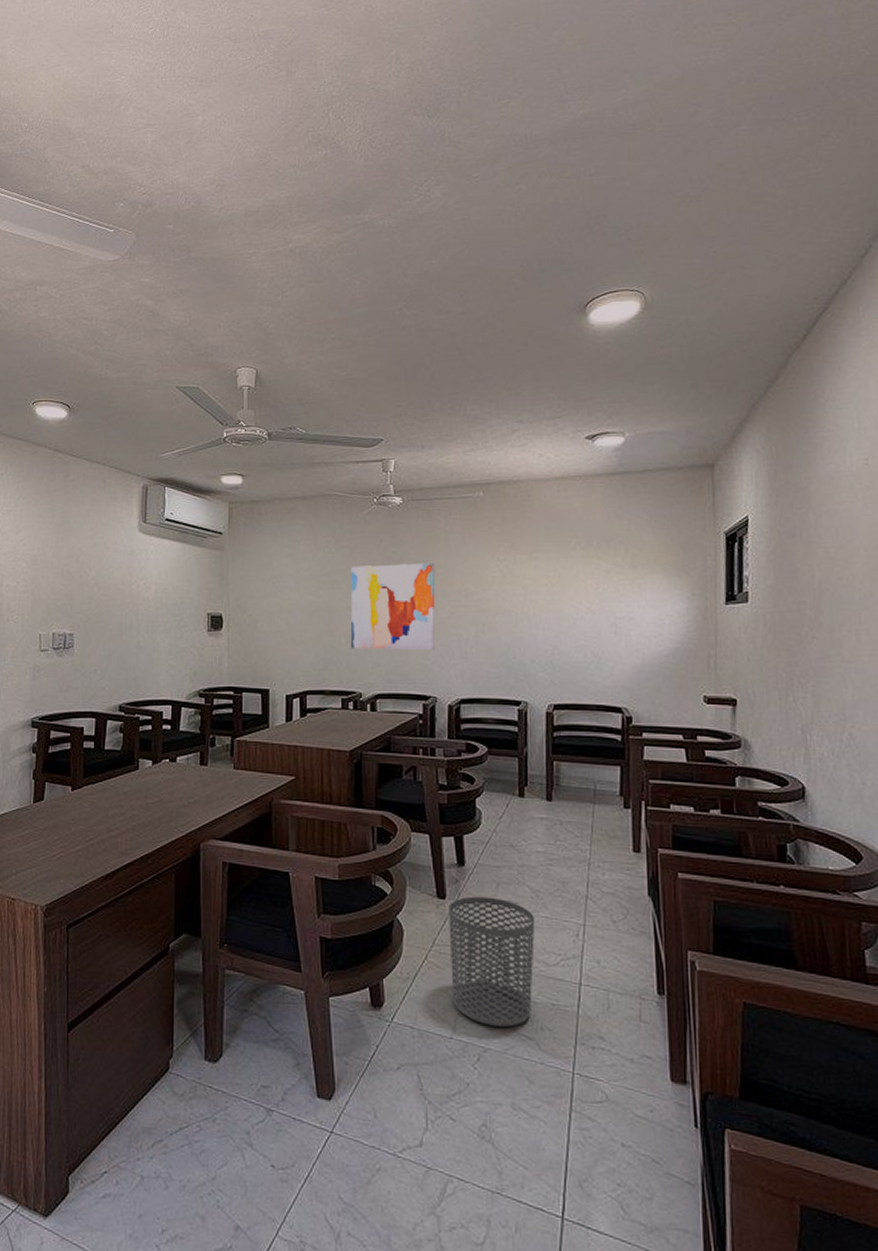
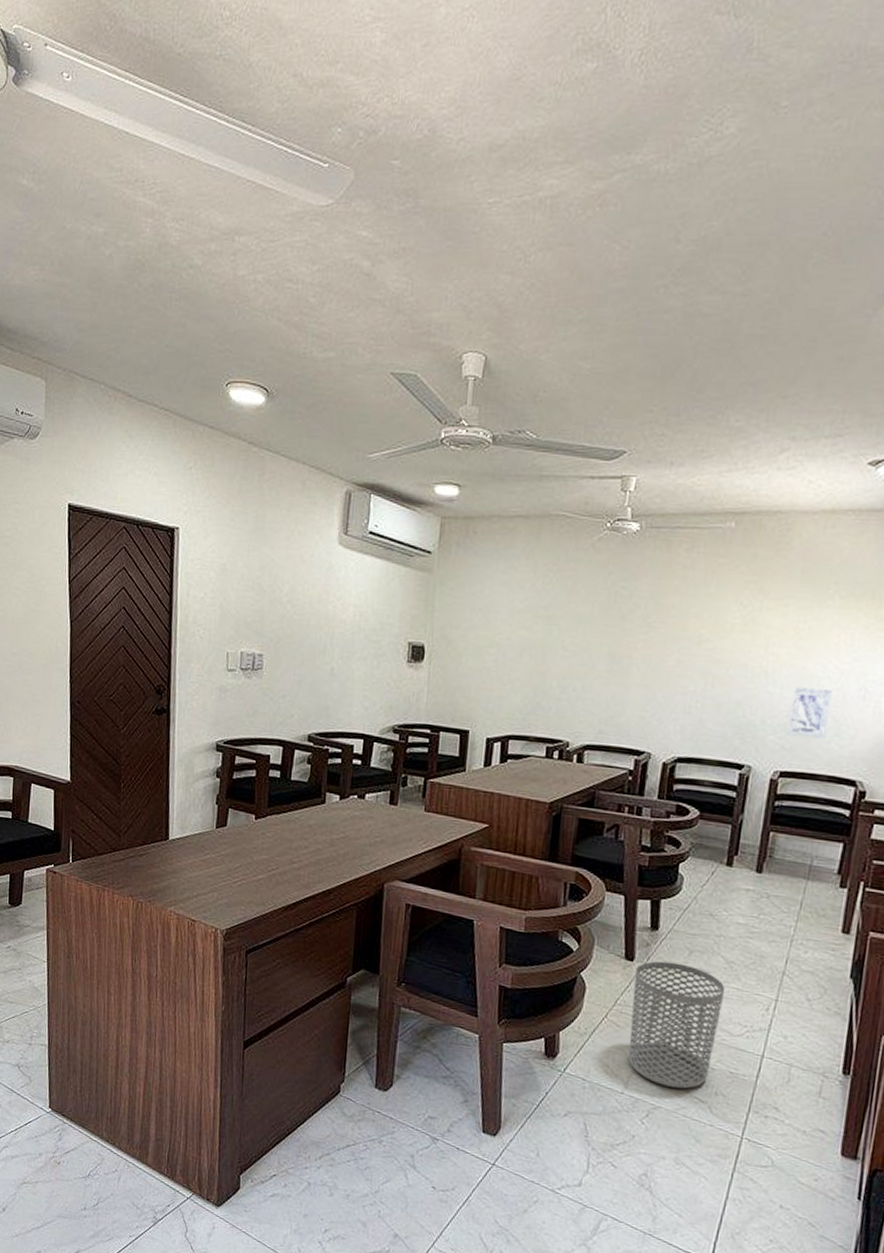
wall art: present [351,562,435,650] -> none [563,600,668,701]
wall art: none [554,627,589,673] -> present [787,686,833,740]

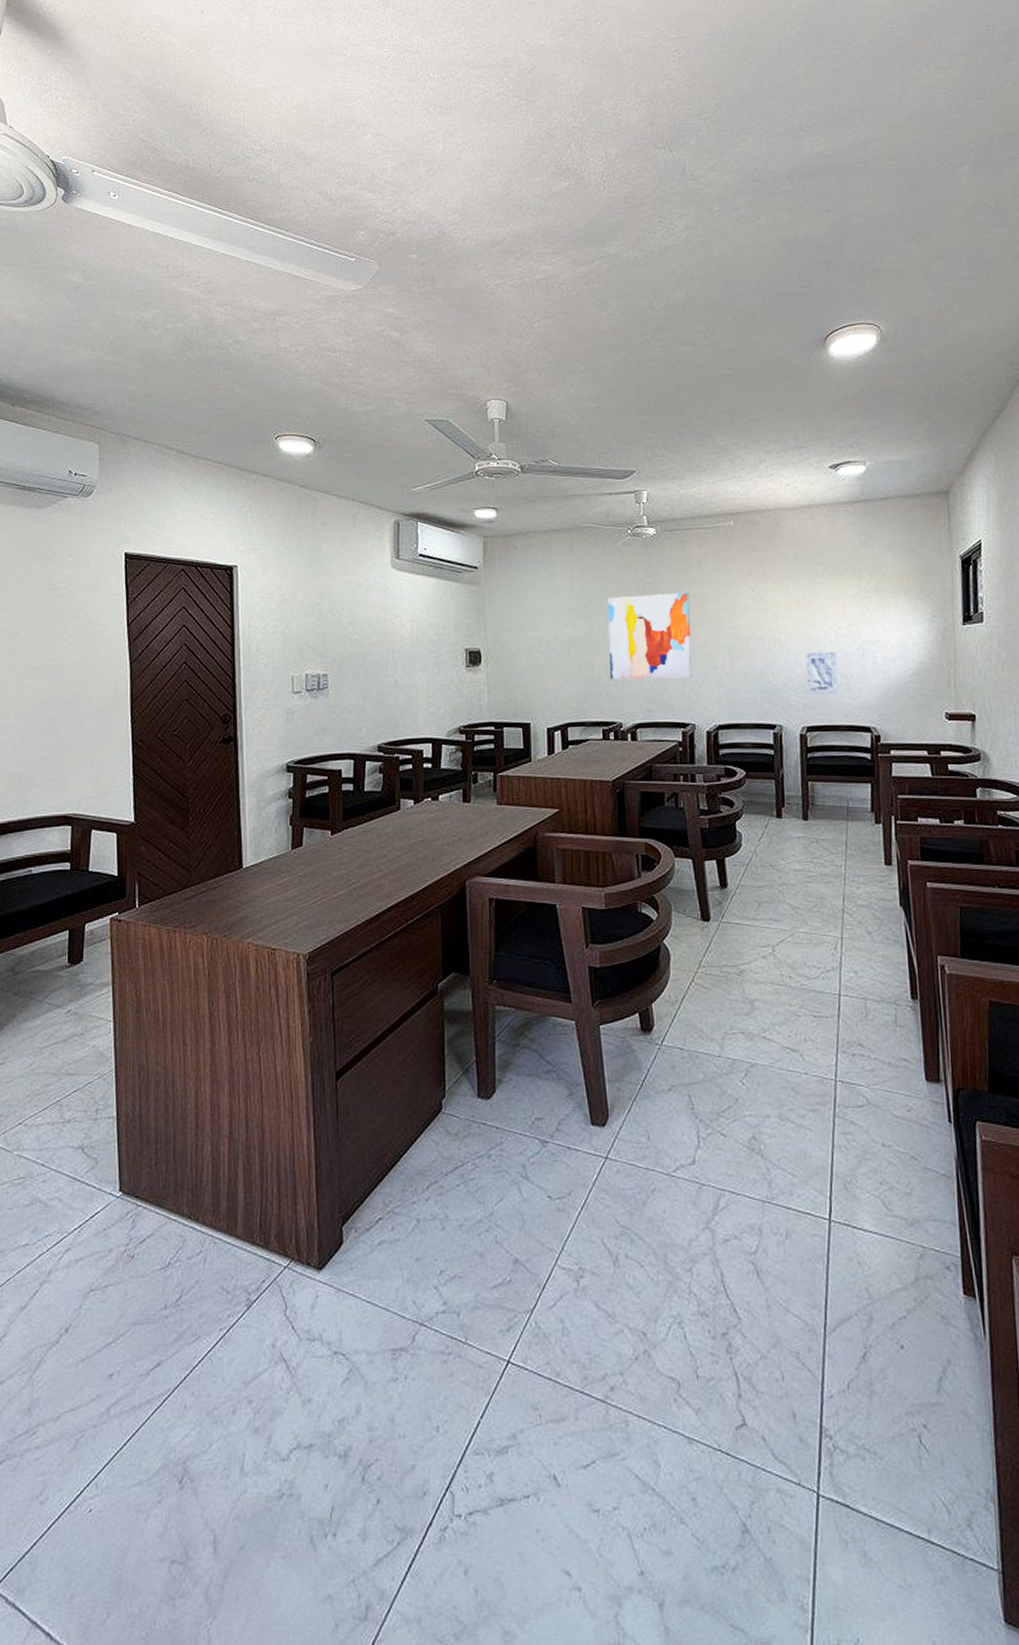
wall art: none [563,600,668,701] -> present [608,592,692,680]
waste bin: present [628,960,726,1089] -> none [713,916,796,1041]

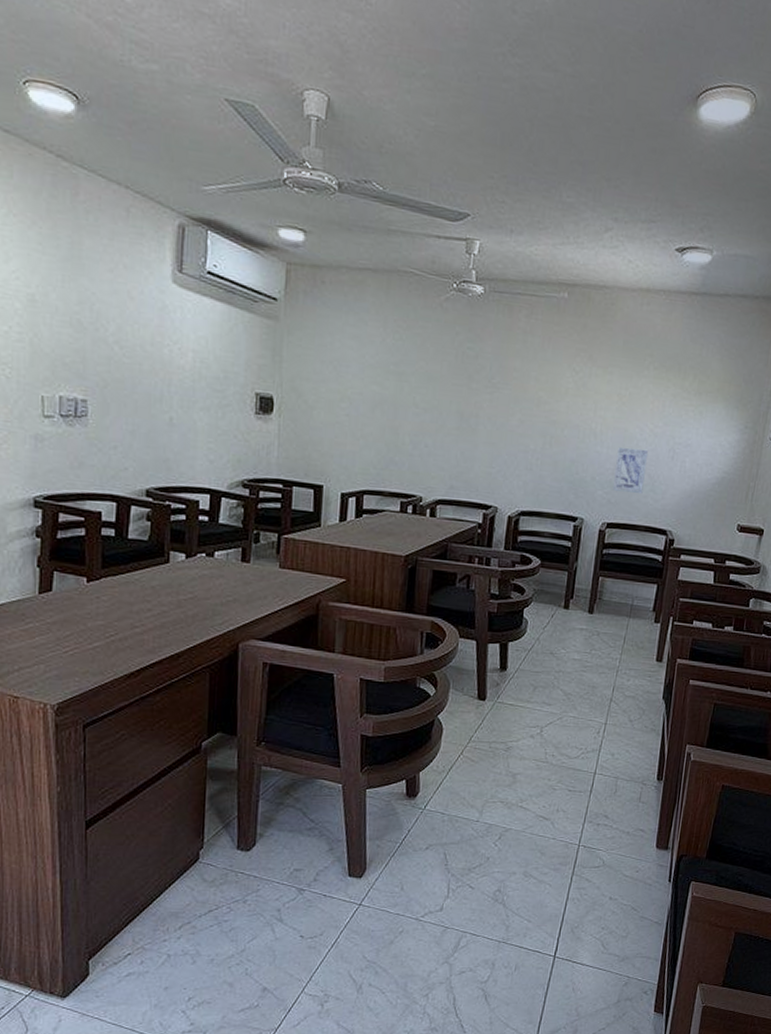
wall art: present [608,592,692,680] -> none [415,358,511,458]

